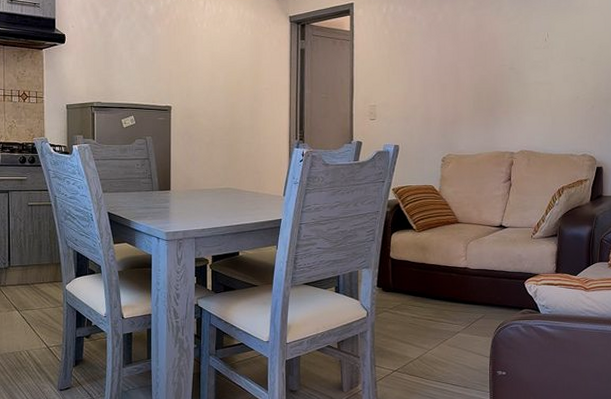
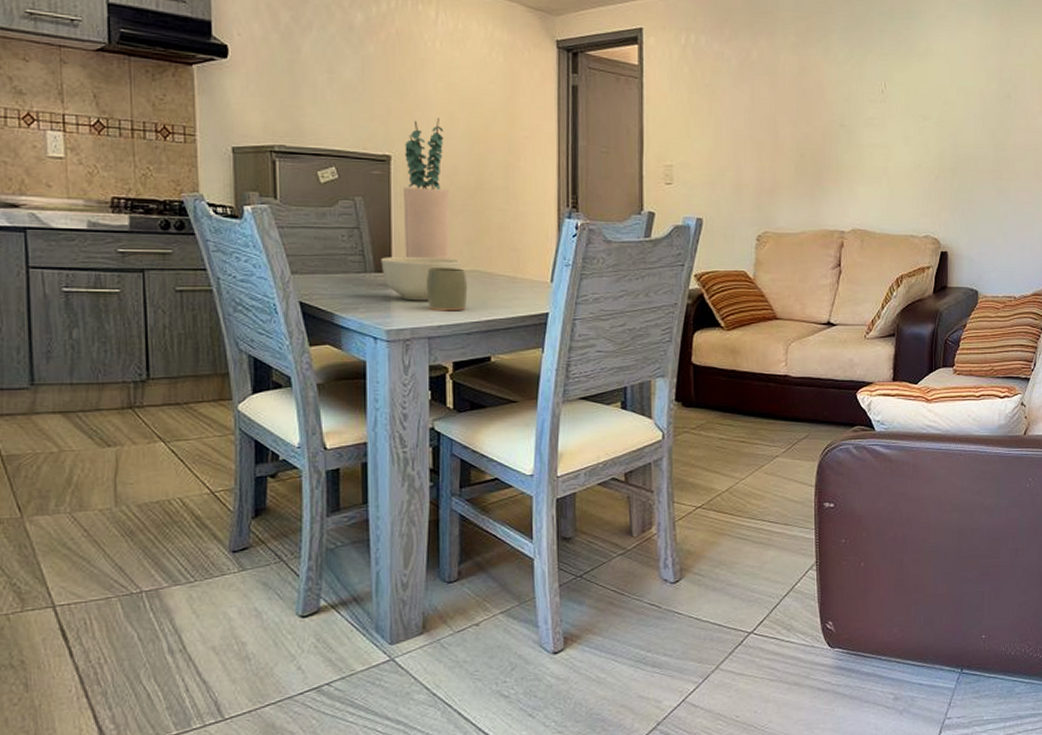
bowl: none [163,178,219,211] -> present [380,256,461,301]
vase: none [180,78,212,180] -> present [404,118,451,259]
mug: none [194,186,223,218] -> present [425,266,468,311]

